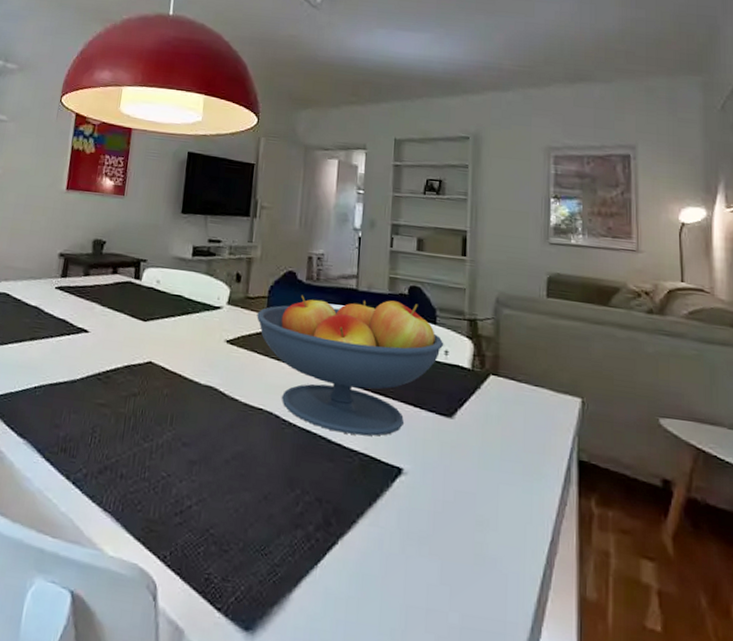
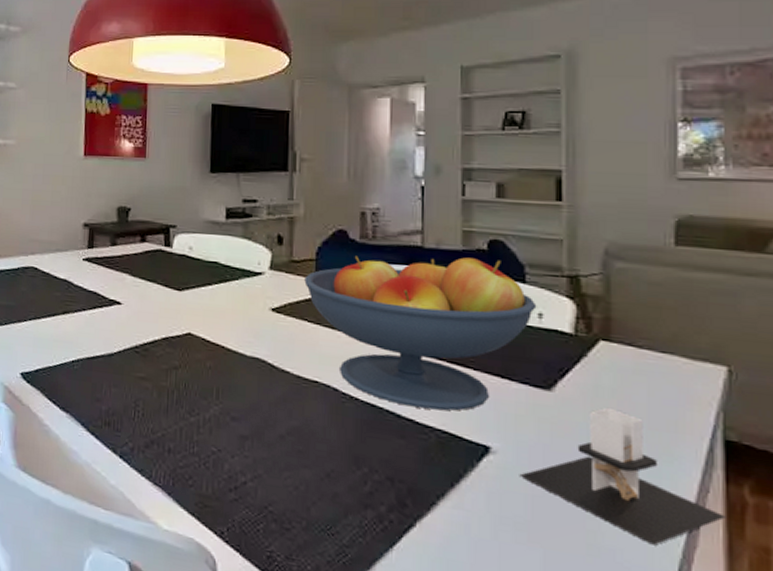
candle: none [424,432,578,553] -> present [519,407,726,546]

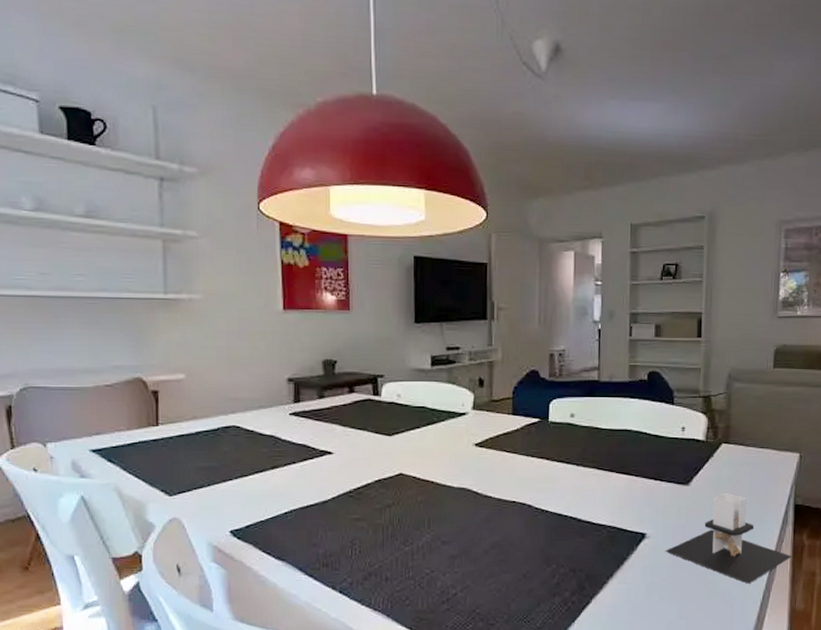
fruit bowl: present [304,255,537,411] -> none [503,387,681,512]

